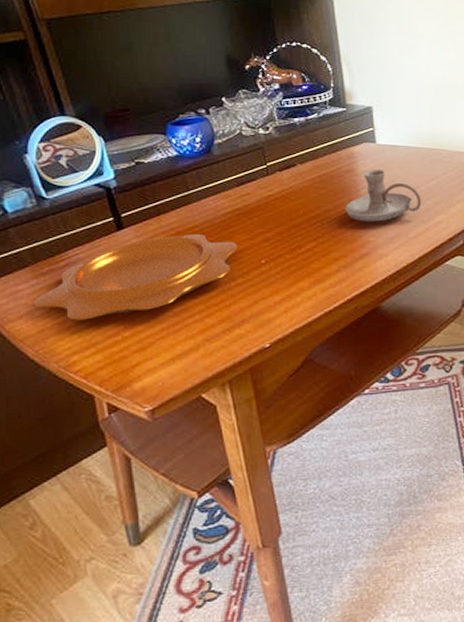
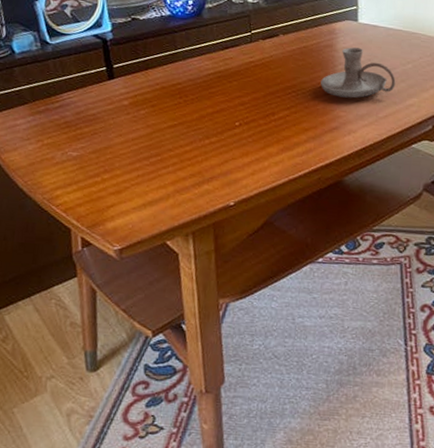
decorative bowl: present [33,234,238,320] -> none [28,90,216,159]

